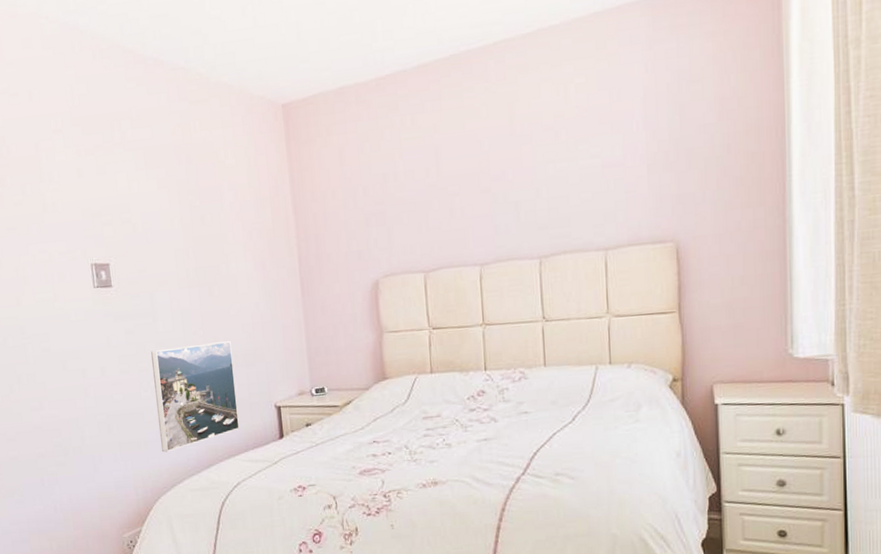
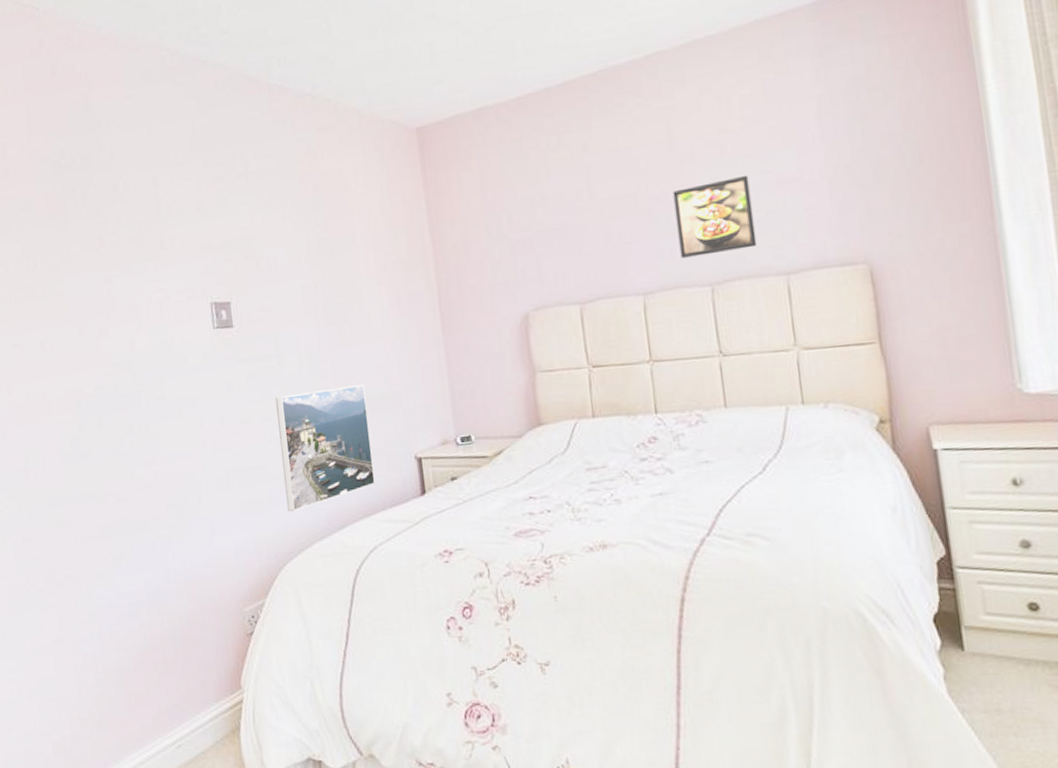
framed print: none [511,158,582,233] -> present [672,175,757,258]

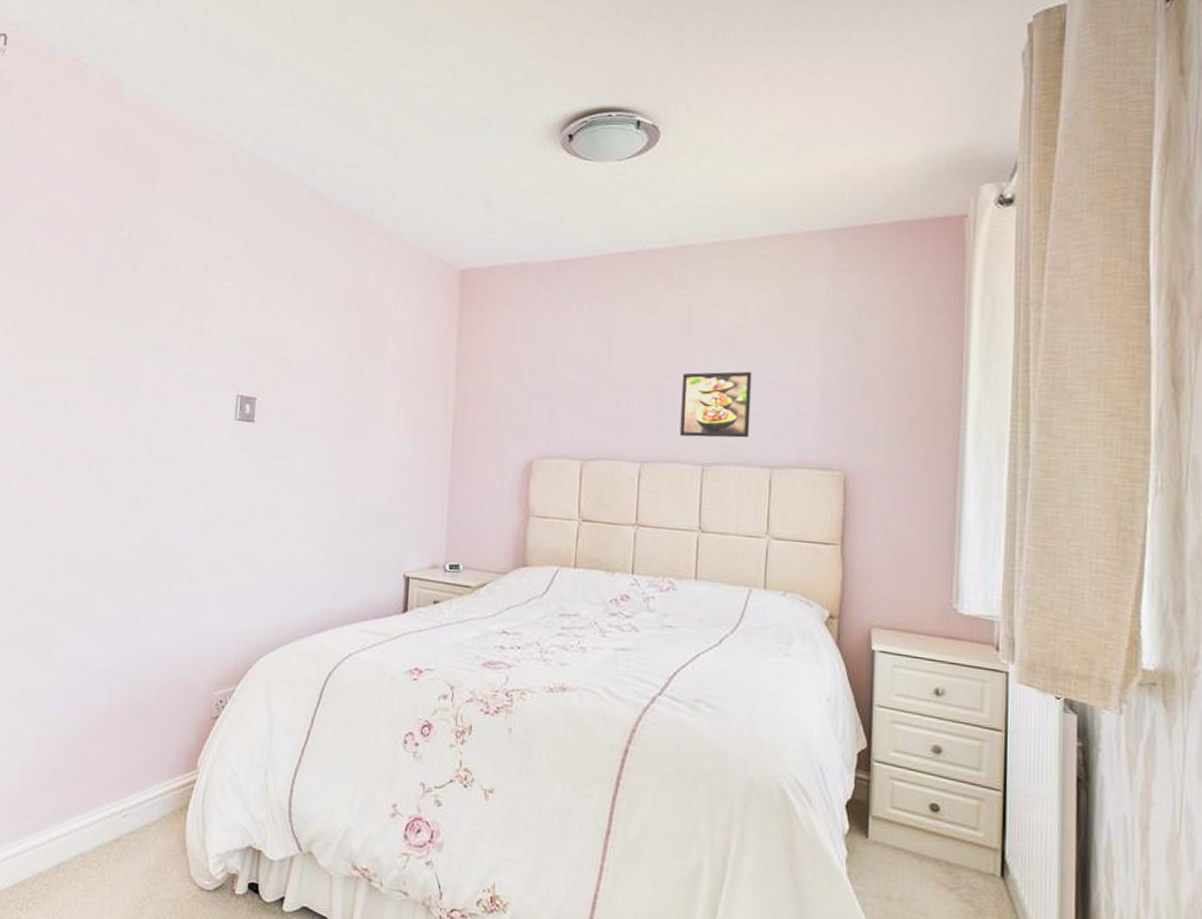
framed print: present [276,385,376,512] -> none [274,496,368,608]

